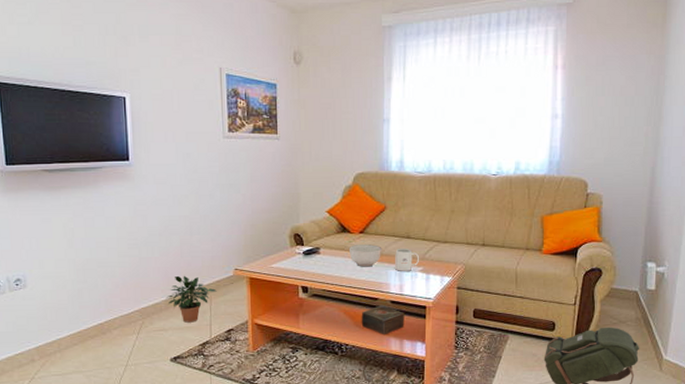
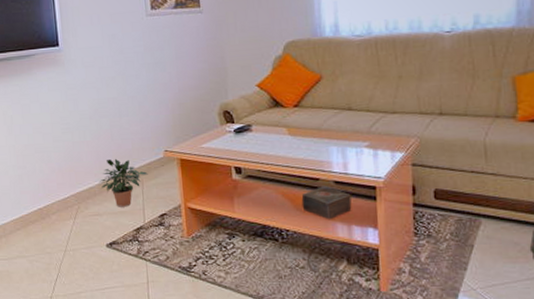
bowl: present [348,244,382,267] -> none [283,119,321,144]
mug: present [394,248,420,271] -> none [334,121,365,148]

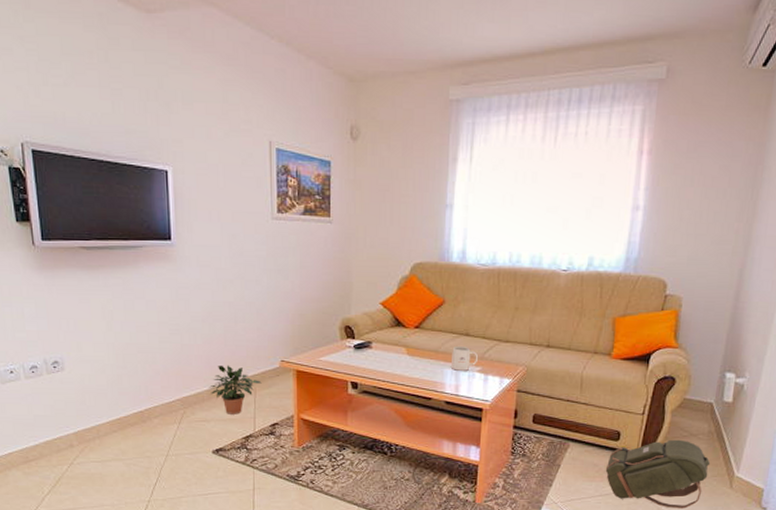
decorative box: present [301,186,352,220] -> none [413,405,459,437]
mug: none [334,121,365,148] -> present [450,345,479,371]

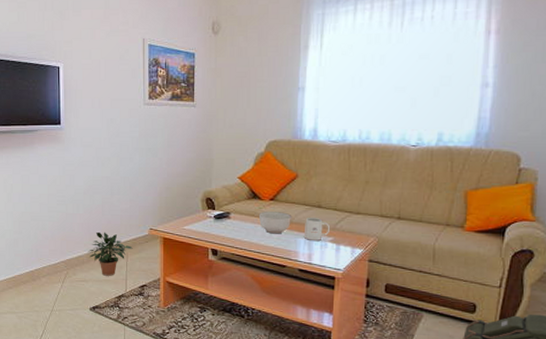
bowl: none [402,340,439,365] -> present [258,211,292,234]

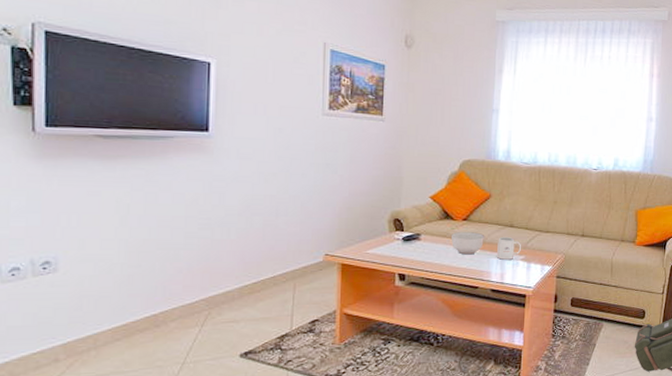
potted plant: present [87,231,133,276] -> none [240,260,303,313]

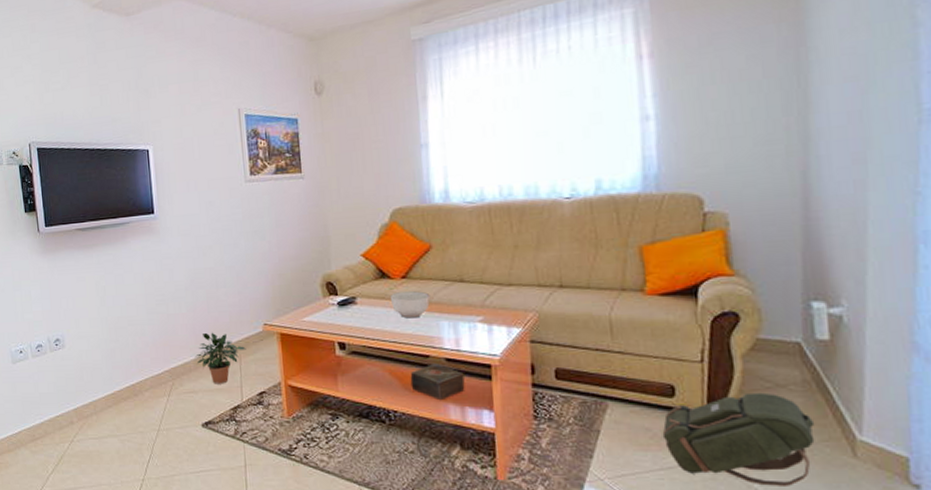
potted plant: none [240,260,303,313] -> present [194,332,246,384]
decorative box: none [459,294,504,325] -> present [410,364,465,401]
mug: present [496,236,522,260] -> none [445,293,479,322]

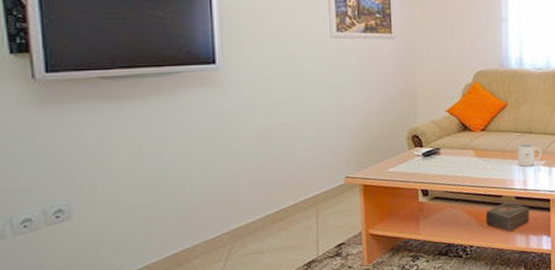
potted plant: present [194,332,246,384] -> none [261,188,325,242]
bowl: present [389,291,431,318] -> none [470,141,505,165]
mug: none [445,293,479,322] -> present [517,143,542,167]

